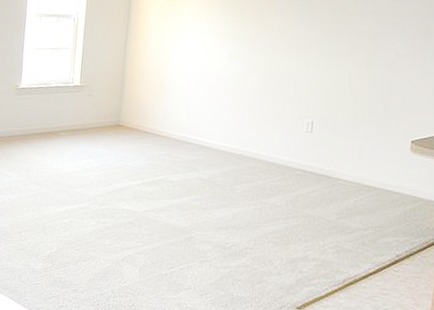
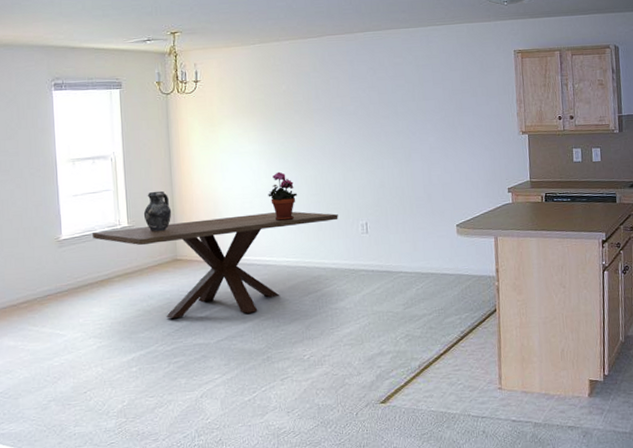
dining table: none [47,86,284,191] -> present [93,211,338,318]
ceramic jug: none [95,56,122,96] -> present [143,190,172,232]
potted plant: none [216,55,245,106] -> present [268,171,297,221]

